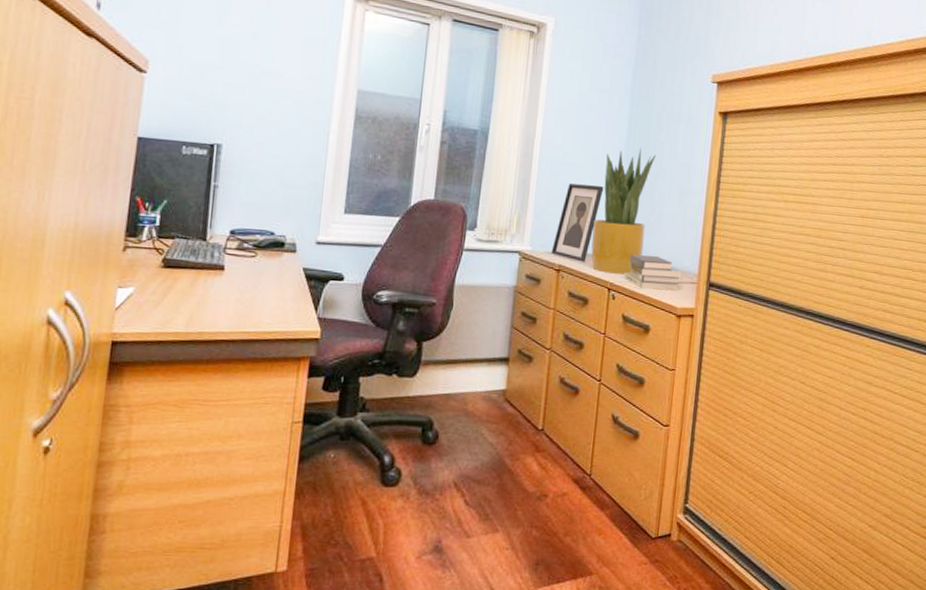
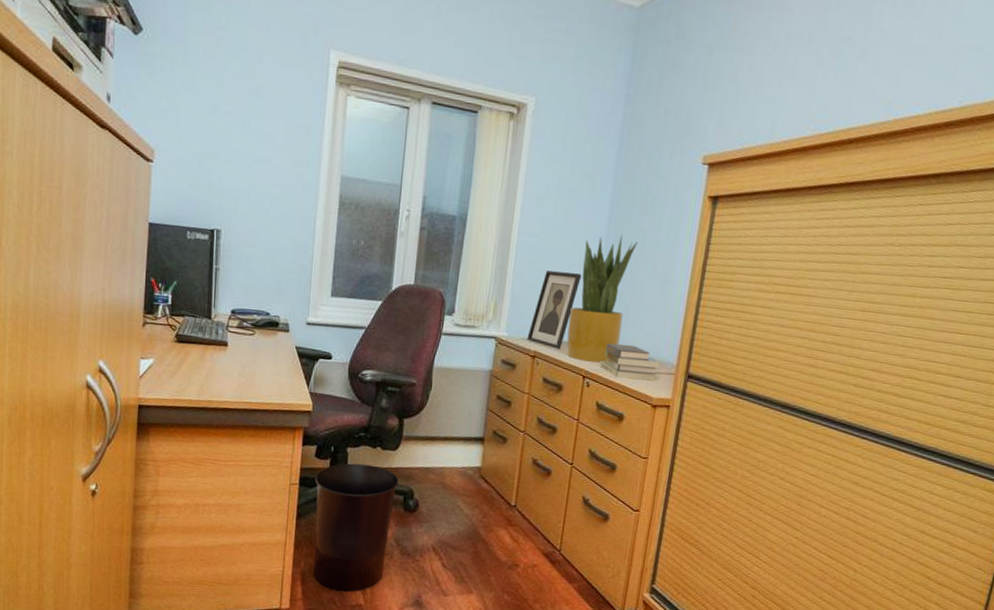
waste bin: none [316,394,417,543] -> present [312,463,399,592]

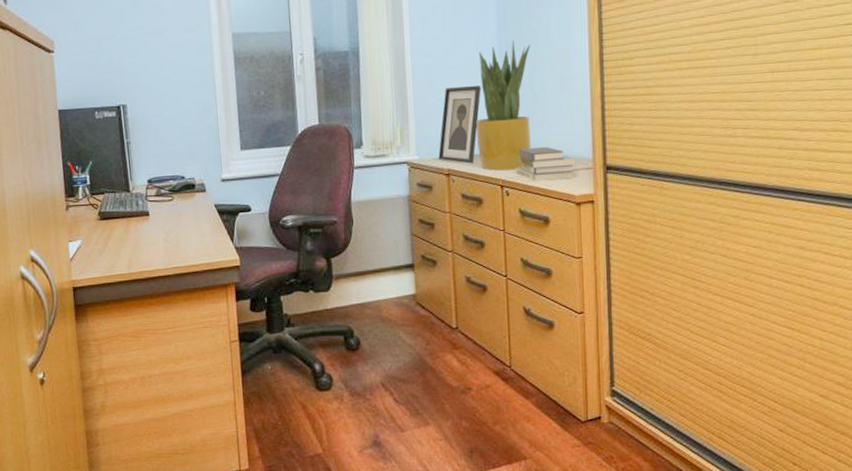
waste bin: present [312,463,399,592] -> none [253,309,337,443]

